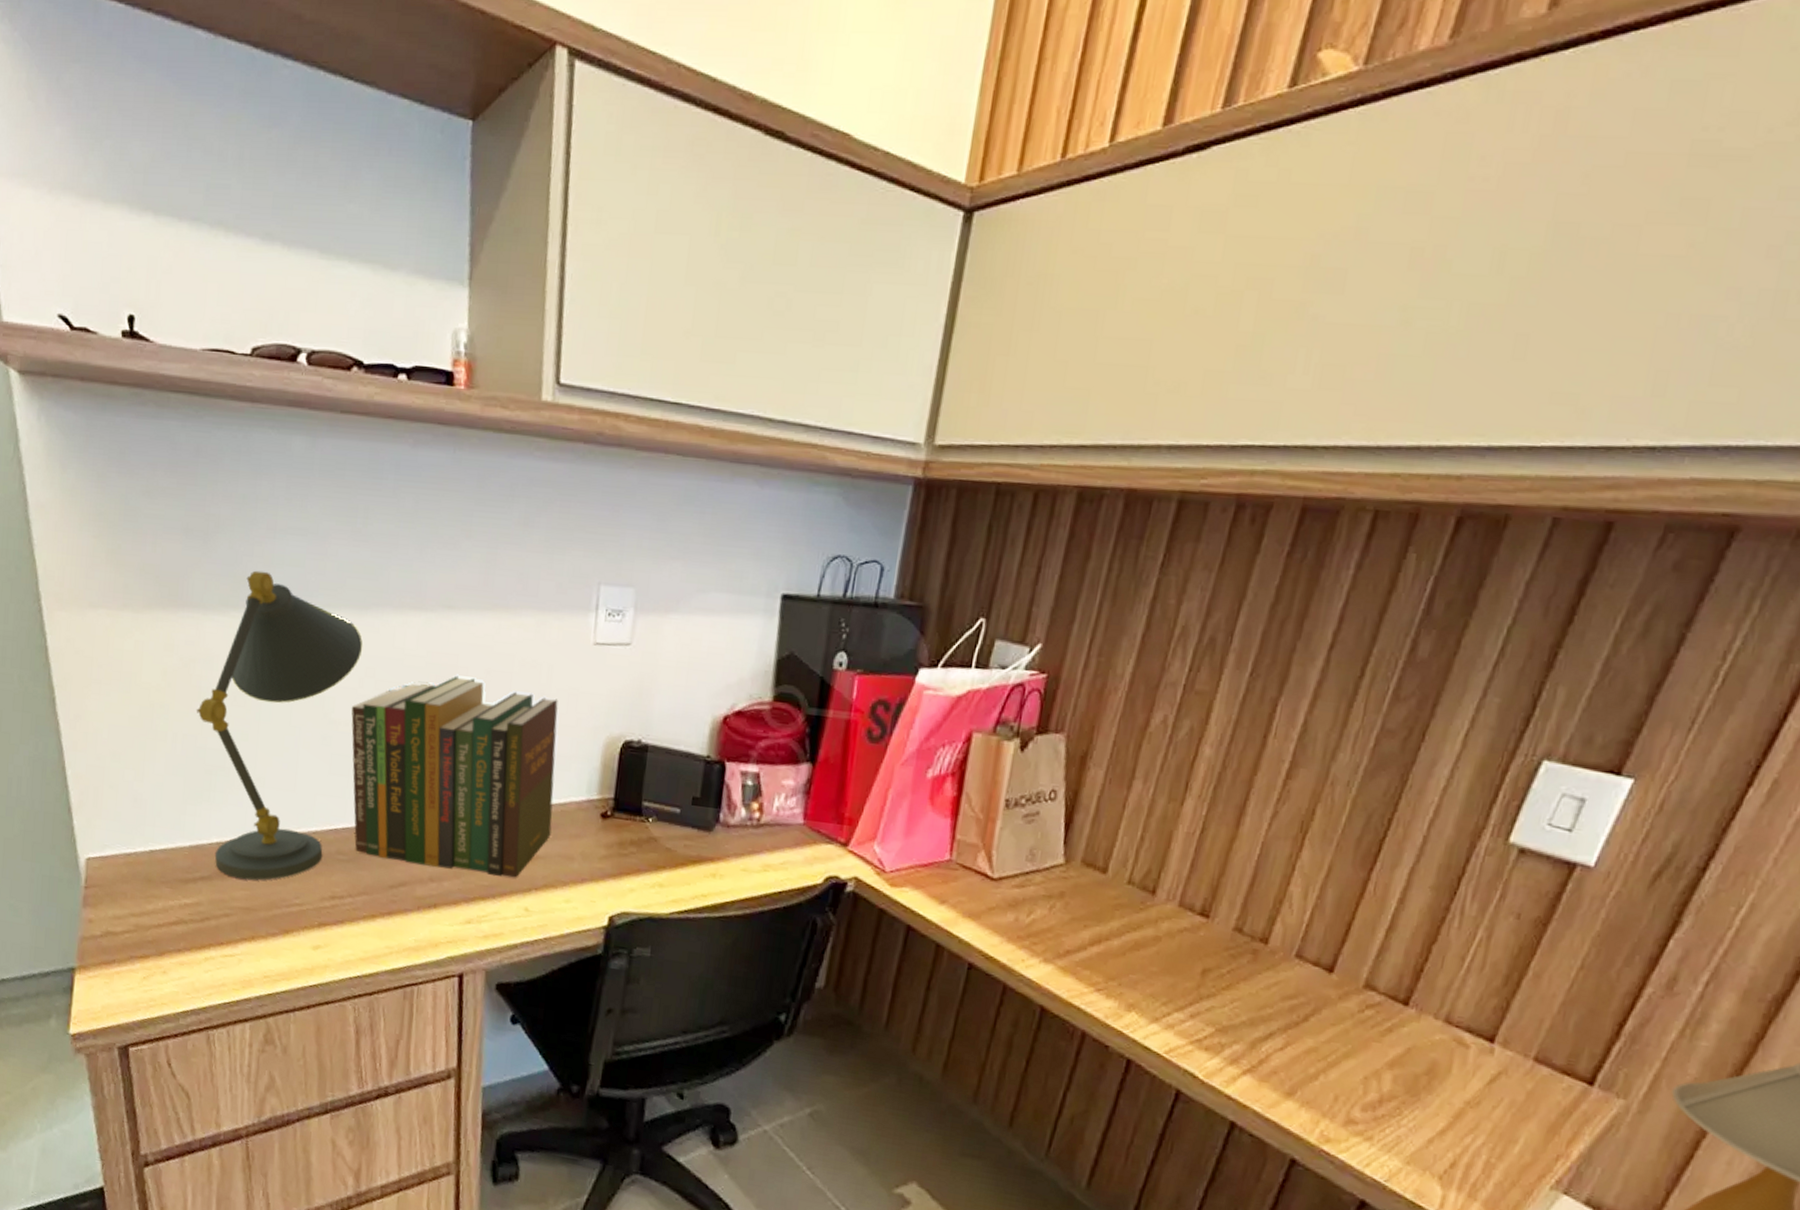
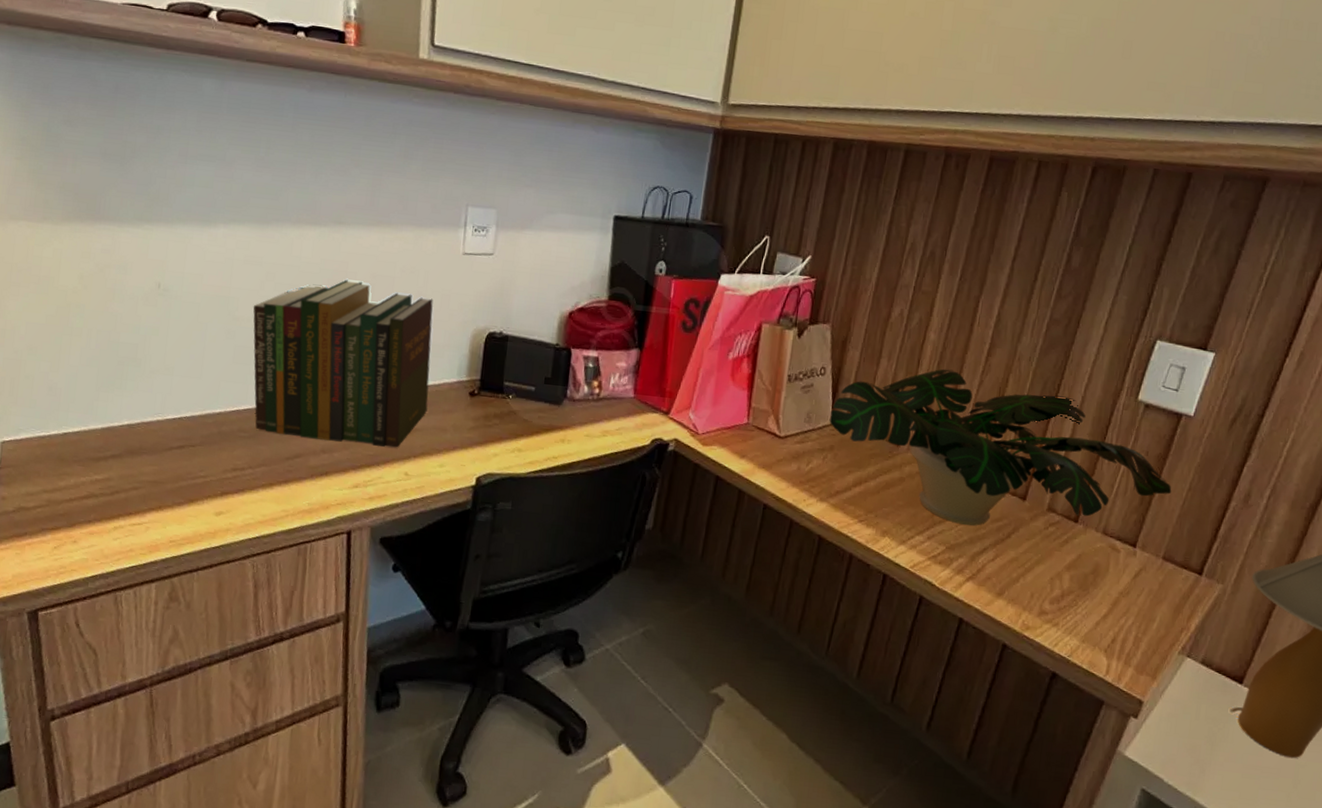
desk lamp: present [196,570,363,880] -> none [110,190,265,457]
potted plant: none [1059,794,1554,1004] -> present [829,369,1172,526]

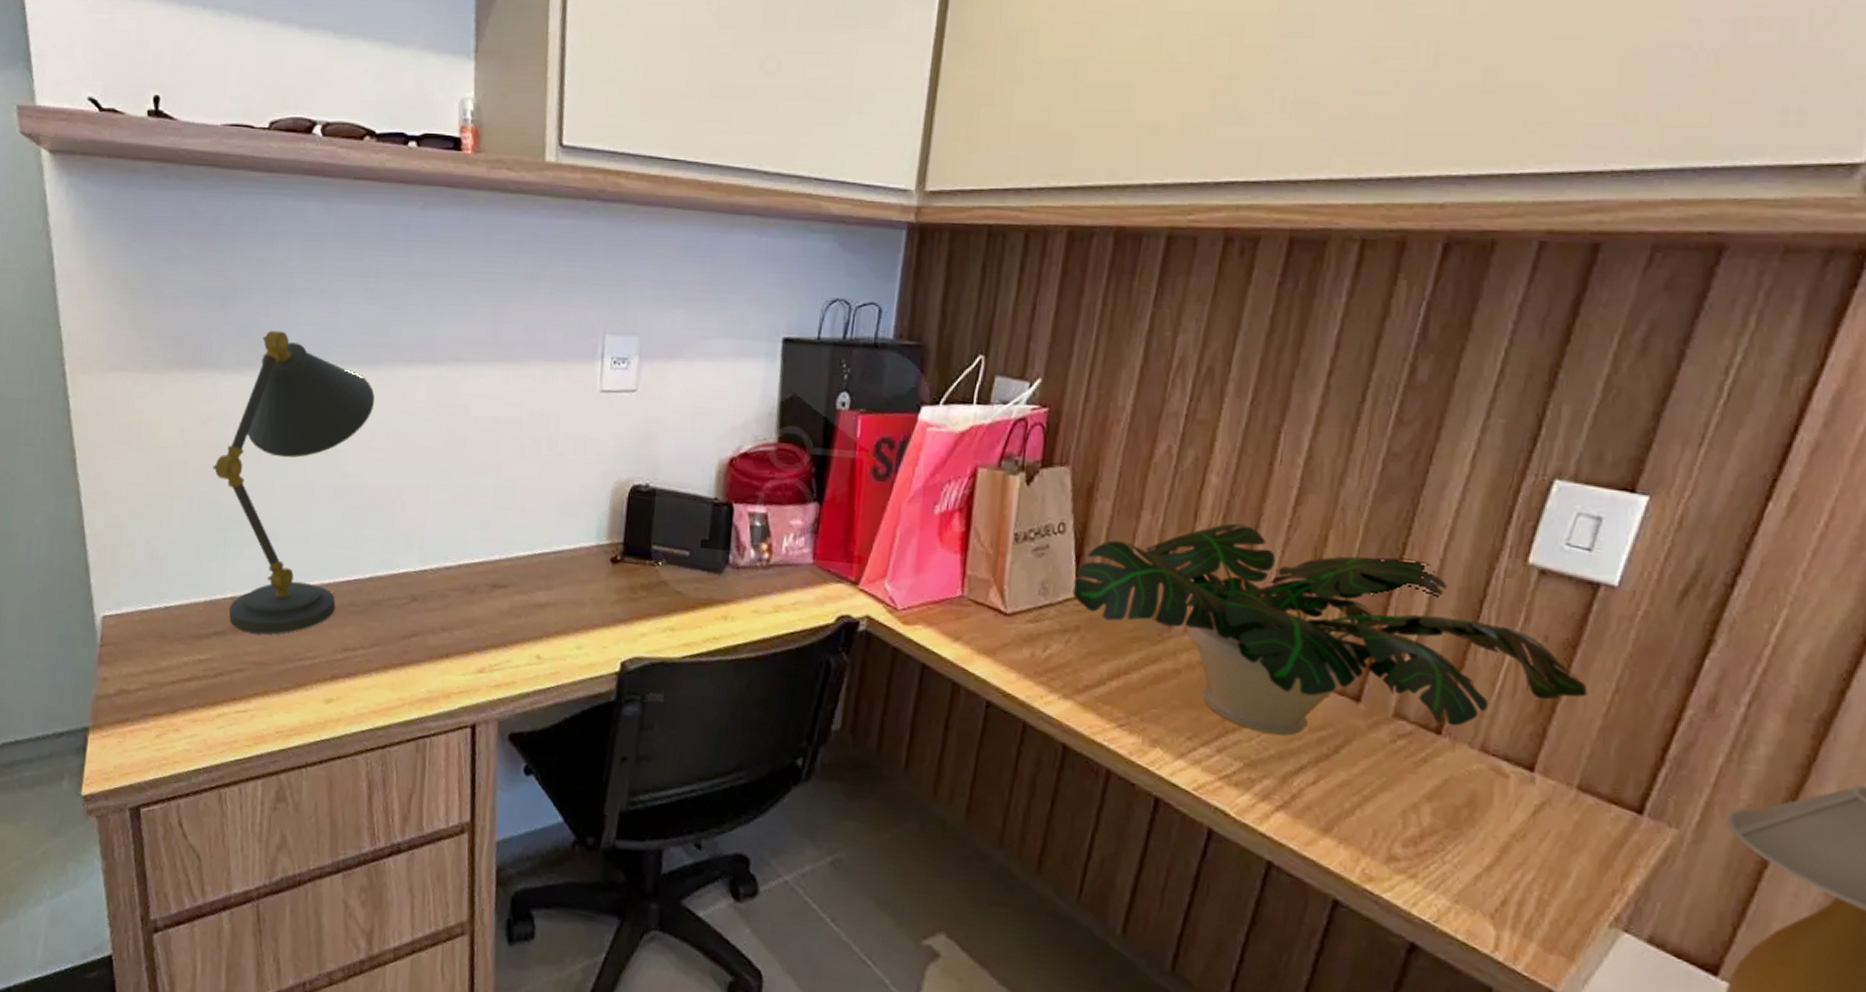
desk lamp: none [110,190,265,457] -> present [212,330,375,634]
books: present [253,279,433,447] -> none [363,426,567,624]

